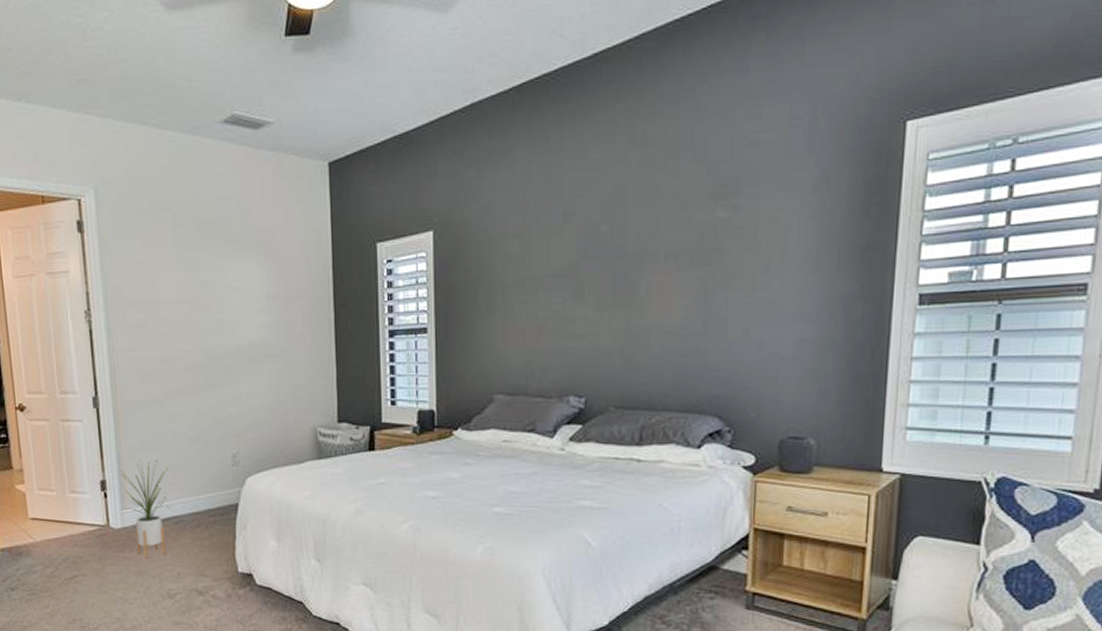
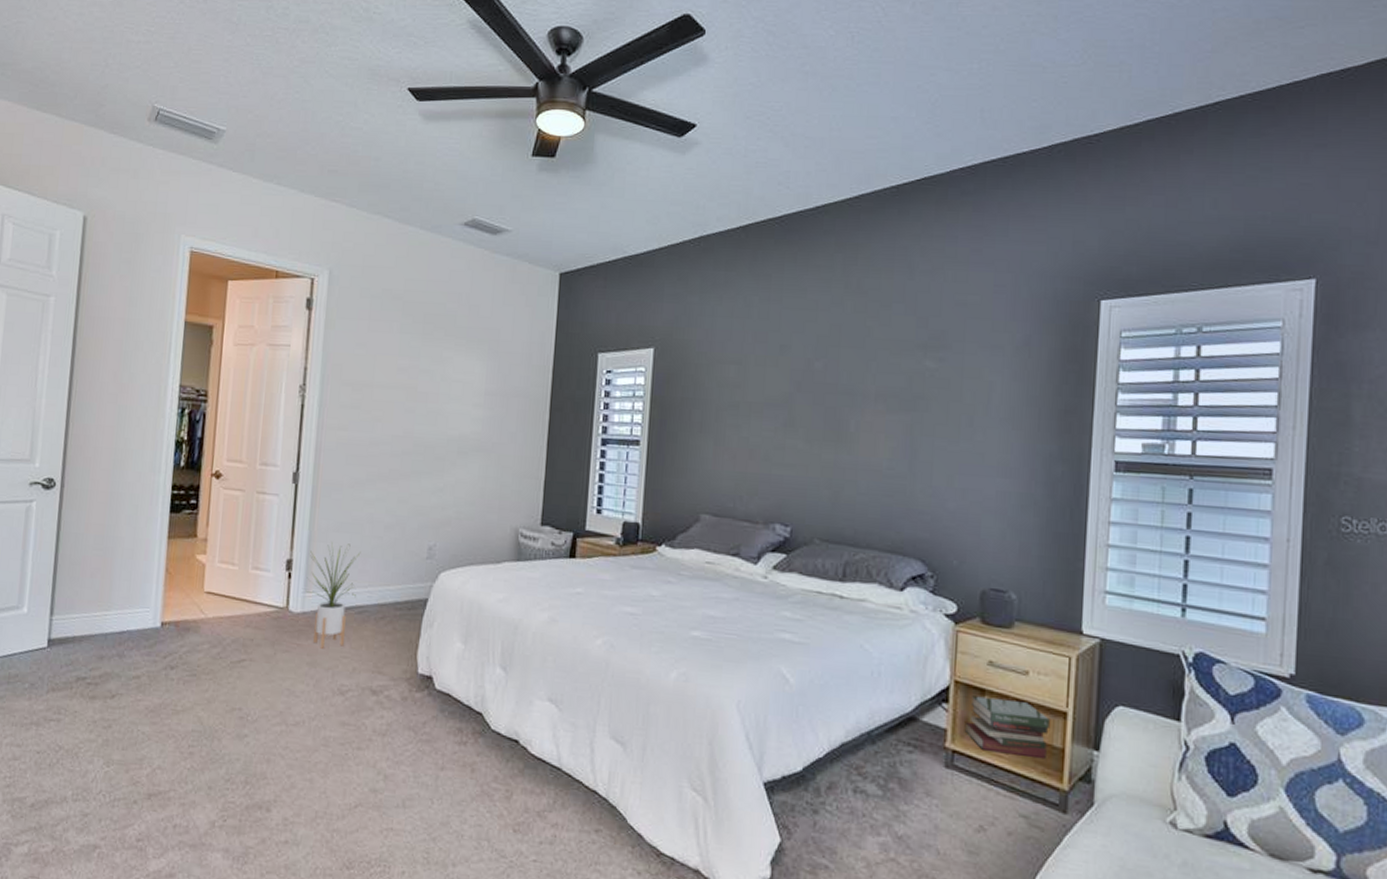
books: none [765,540,848,593] -> present [965,695,1050,760]

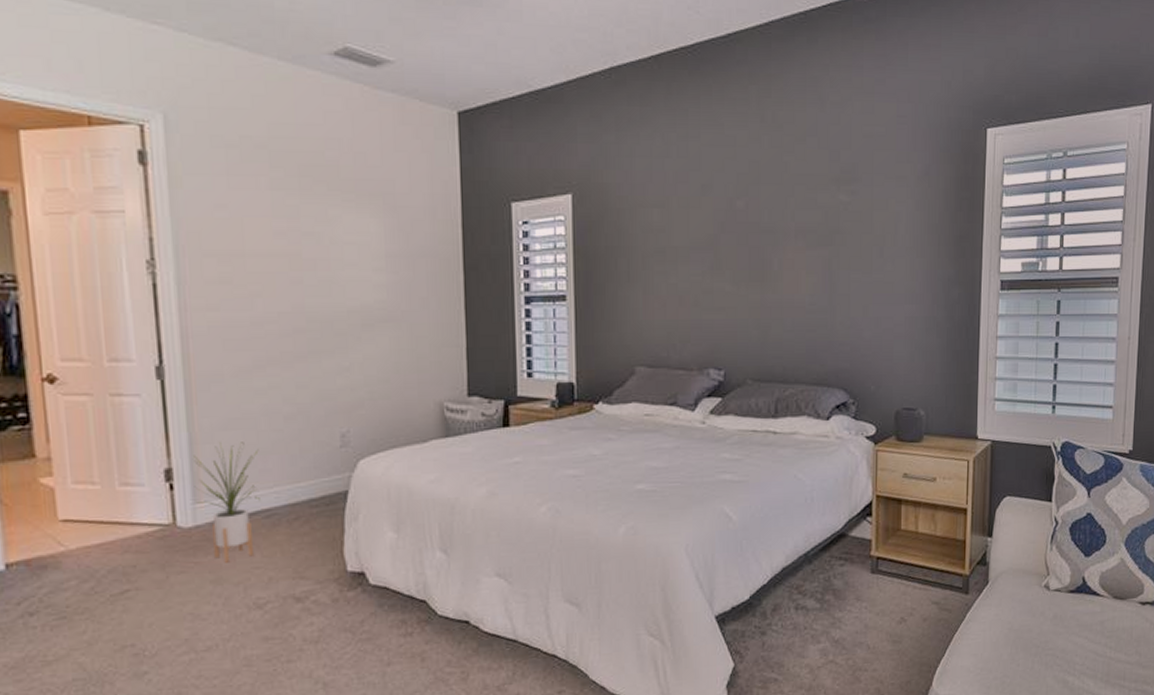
books: present [965,695,1050,760] -> none [887,505,953,553]

